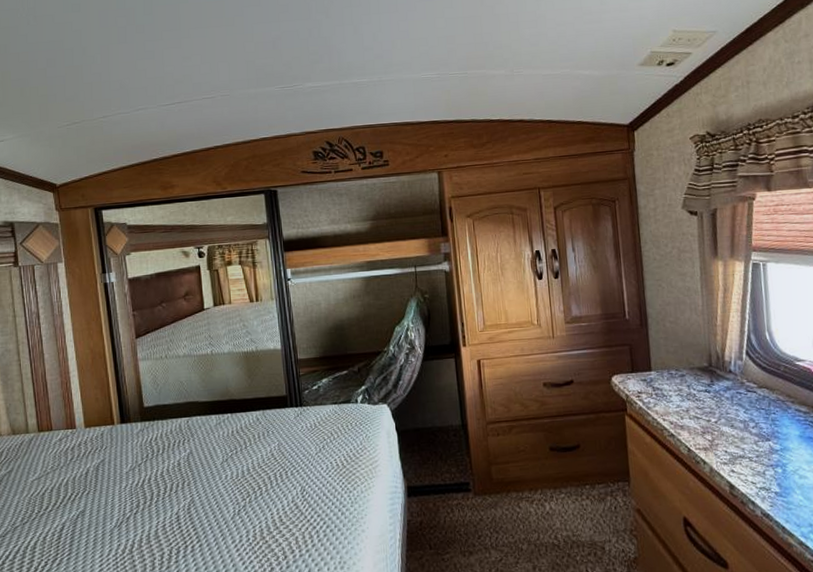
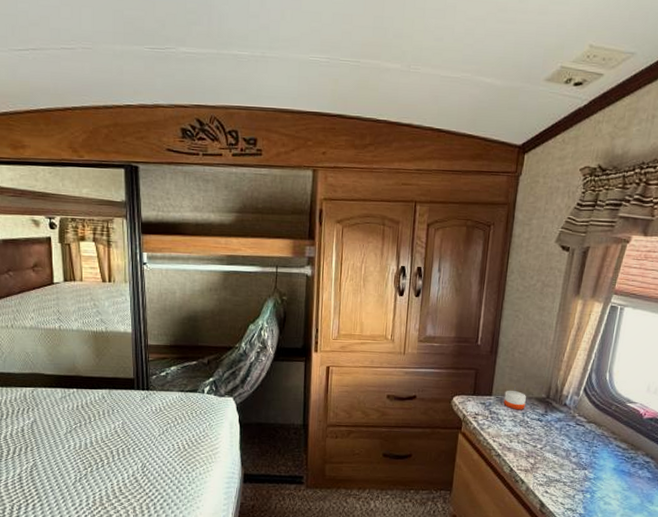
candle: none [664,362,689,383] -> present [503,390,526,409]

